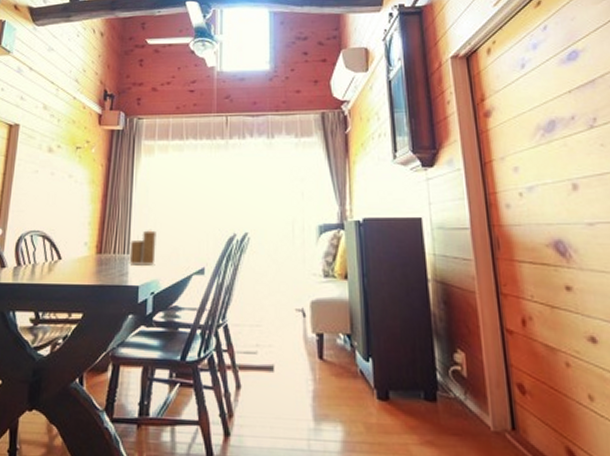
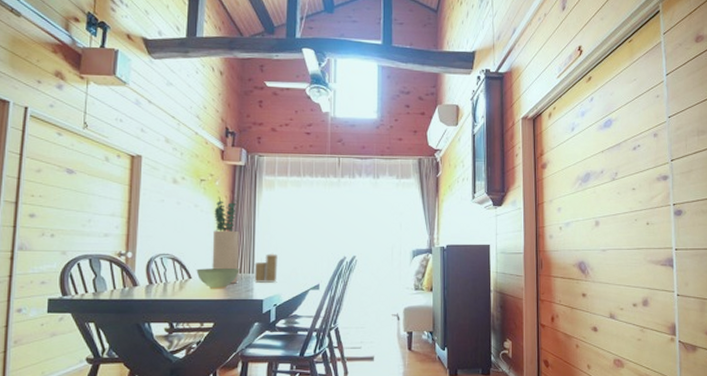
bowl: none [66,246,114,274] -> present [196,267,240,290]
vase: none [84,165,114,266] -> present [212,197,239,284]

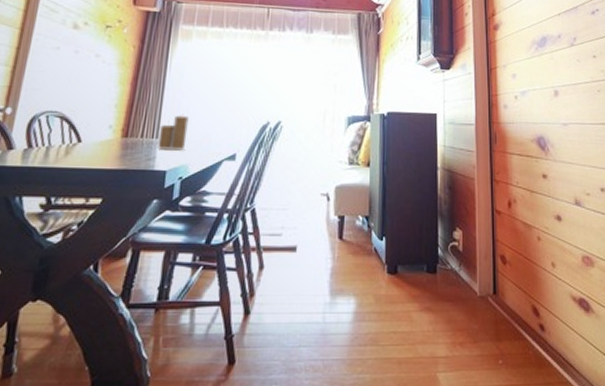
bowl: present [196,267,240,290] -> none [88,130,141,158]
vase: present [212,197,239,284] -> none [108,46,147,151]

